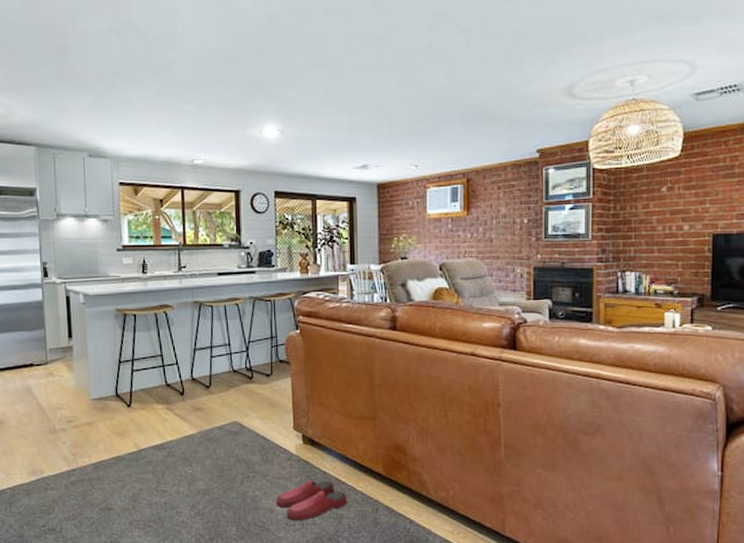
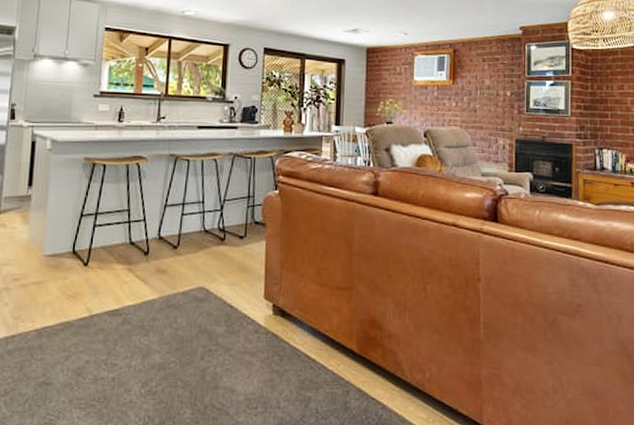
slippers: present [276,479,347,520] -> none [238,355,316,402]

